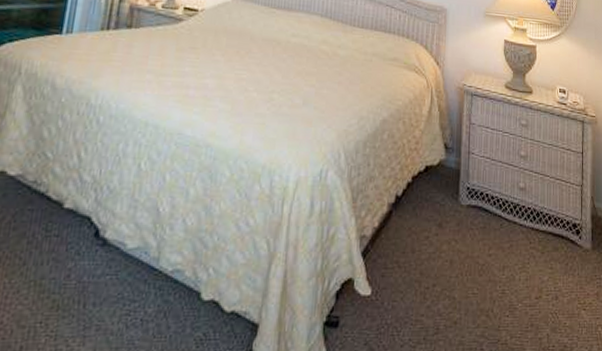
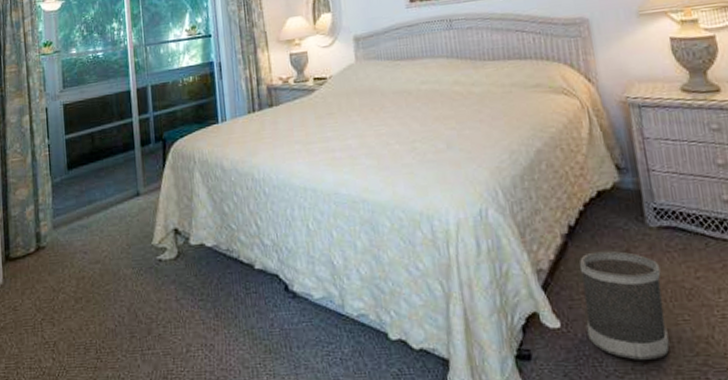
wastebasket: none [393,223,463,331] -> present [579,251,670,361]

